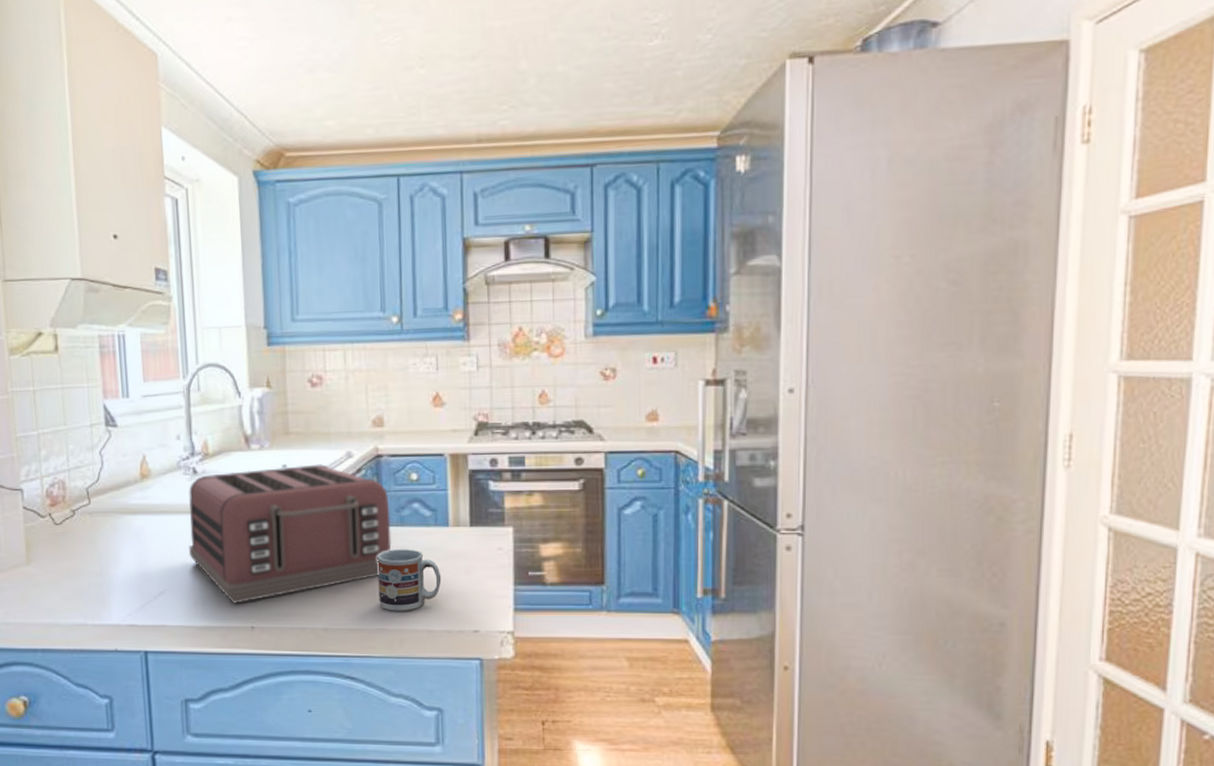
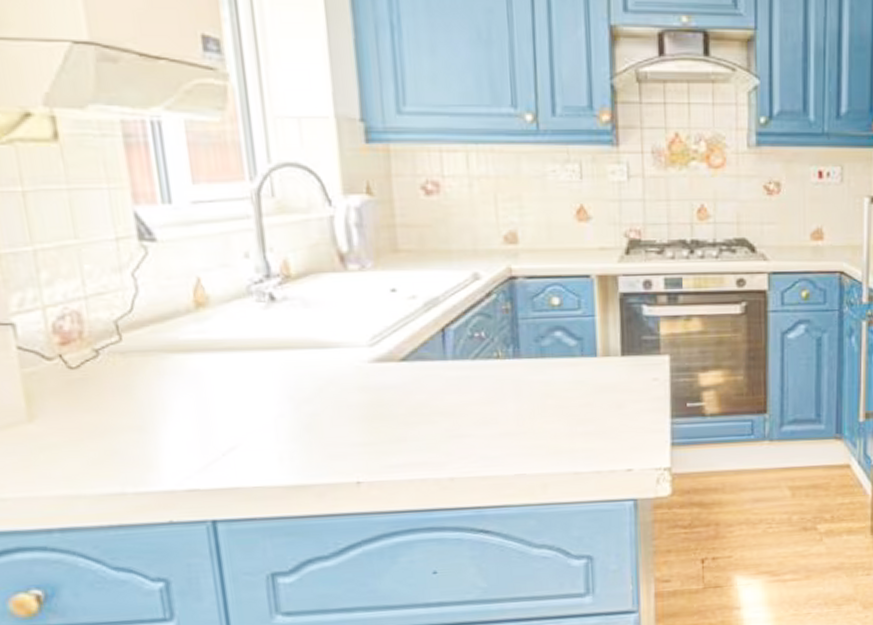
toaster: present [188,464,392,604] -> none [264,288,530,456]
cup: present [377,549,442,611] -> none [513,383,590,454]

